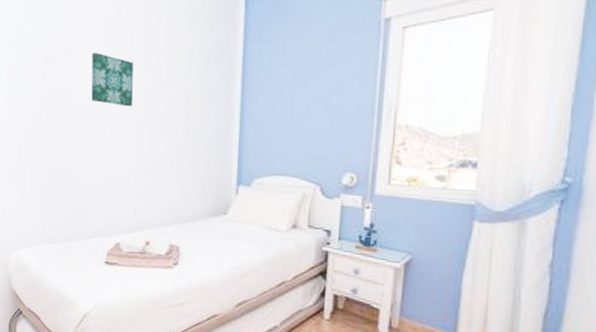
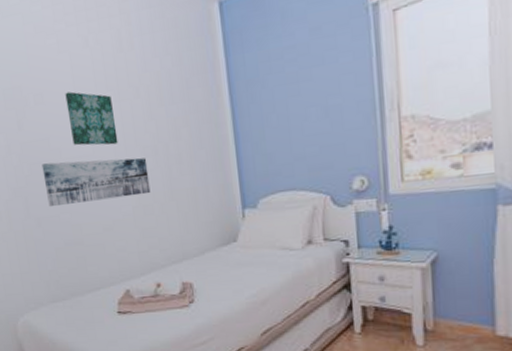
wall art: none [58,114,156,157] -> present [41,157,151,208]

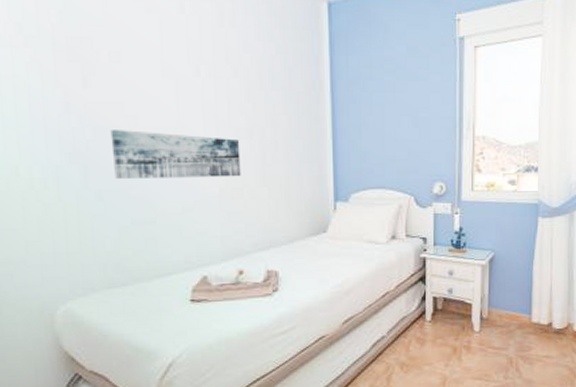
wall art: present [65,91,118,146] -> none [149,56,209,121]

